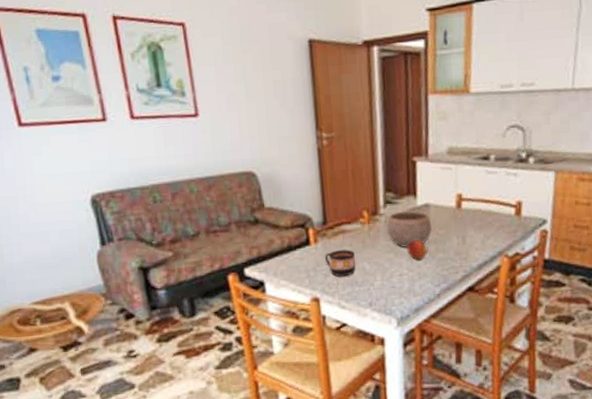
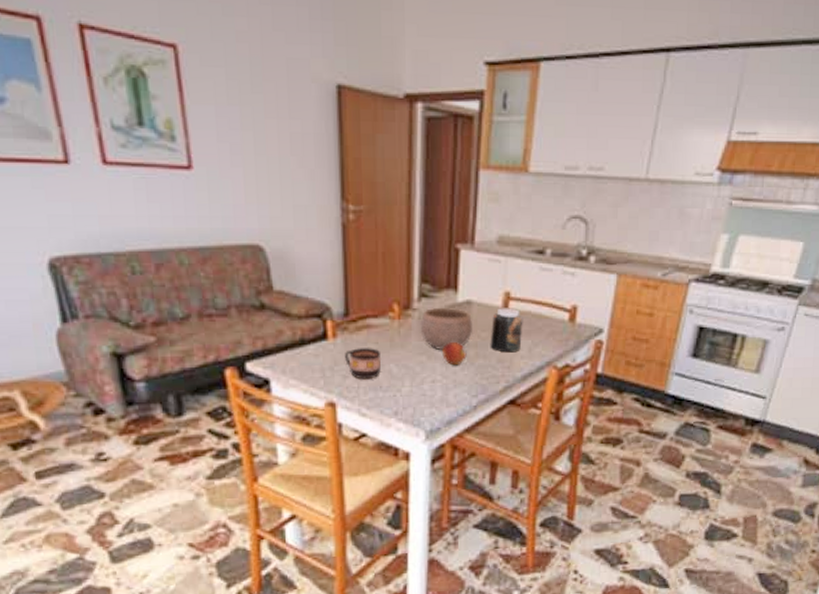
jar: none [447,207,476,246] -> present [490,308,523,353]

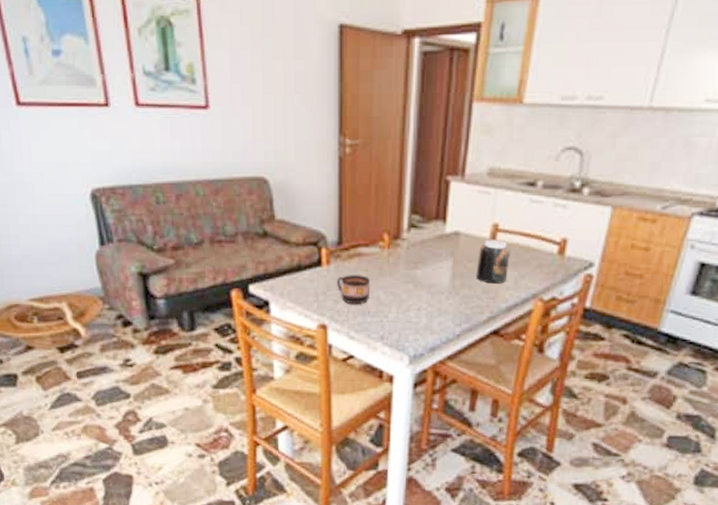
bowl: present [420,308,472,350] -> none [408,239,459,279]
fruit: present [442,343,467,366] -> none [429,272,453,295]

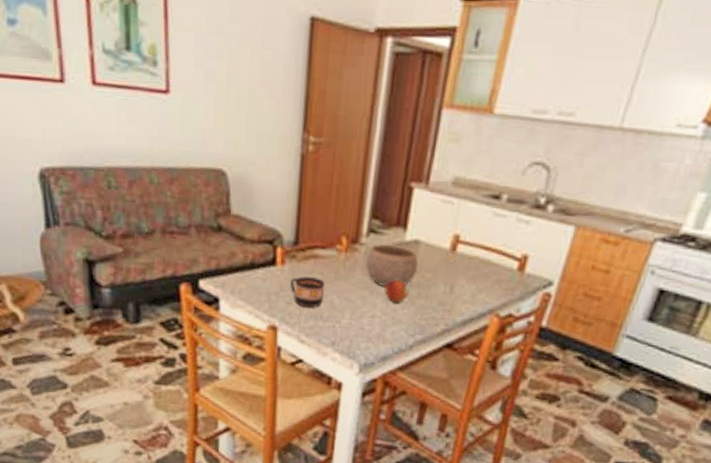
bowl: none [408,239,459,279] -> present [365,244,418,286]
fruit: none [429,272,453,295] -> present [384,280,409,304]
jar: present [475,239,511,284] -> none [433,250,470,297]

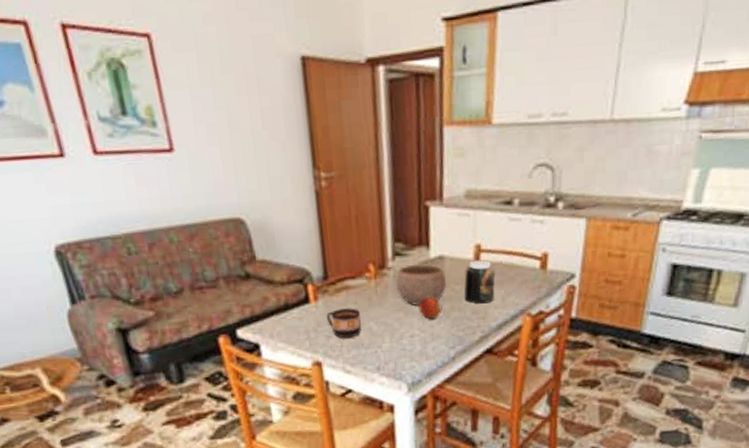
jar: none [433,250,470,297] -> present [464,260,496,304]

